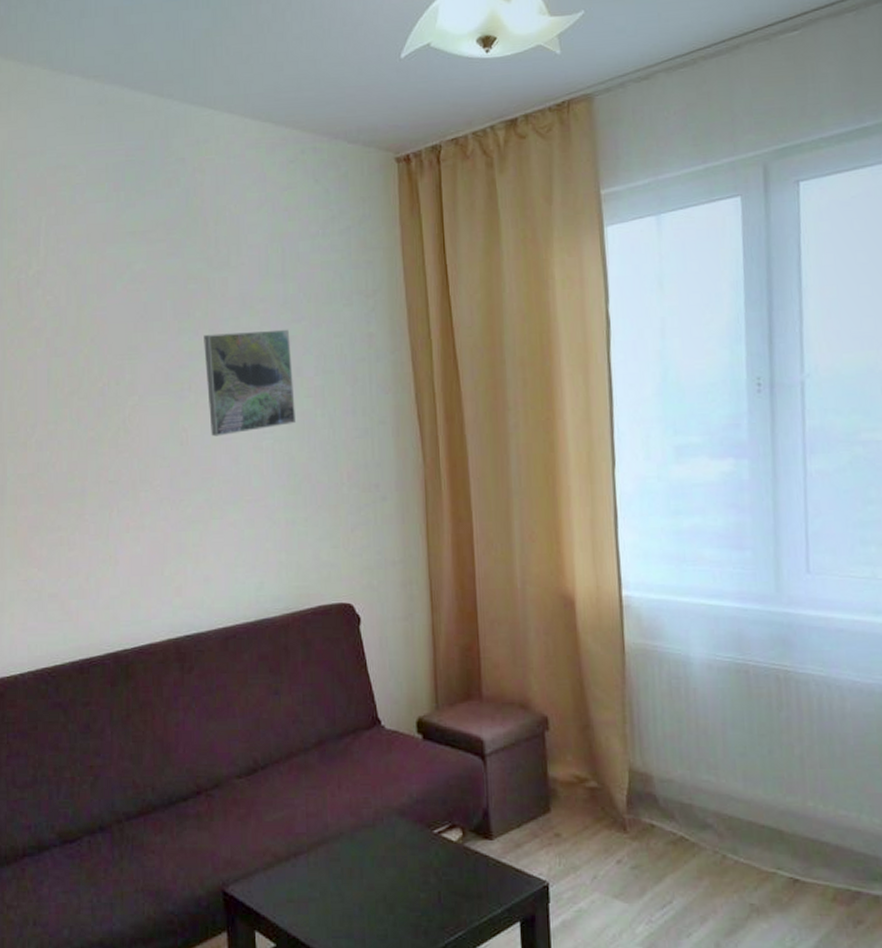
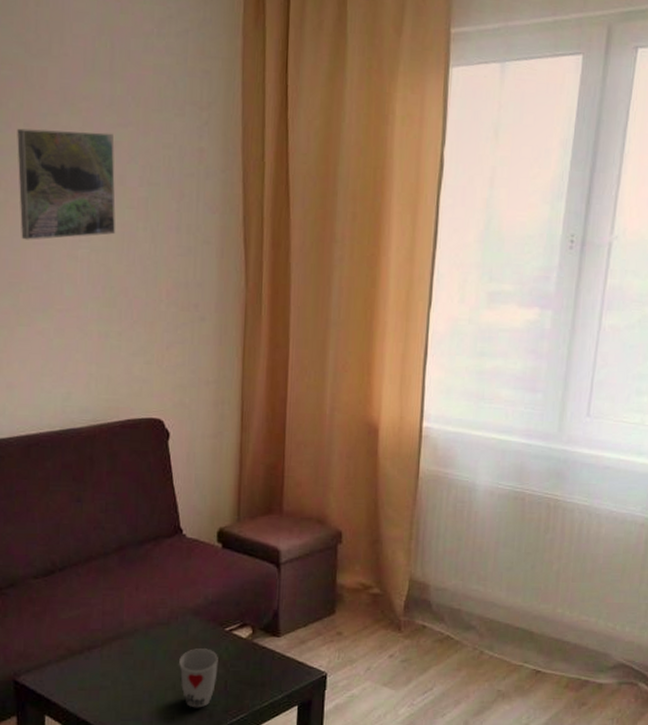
cup: none [388,854,429,924] -> present [179,649,218,708]

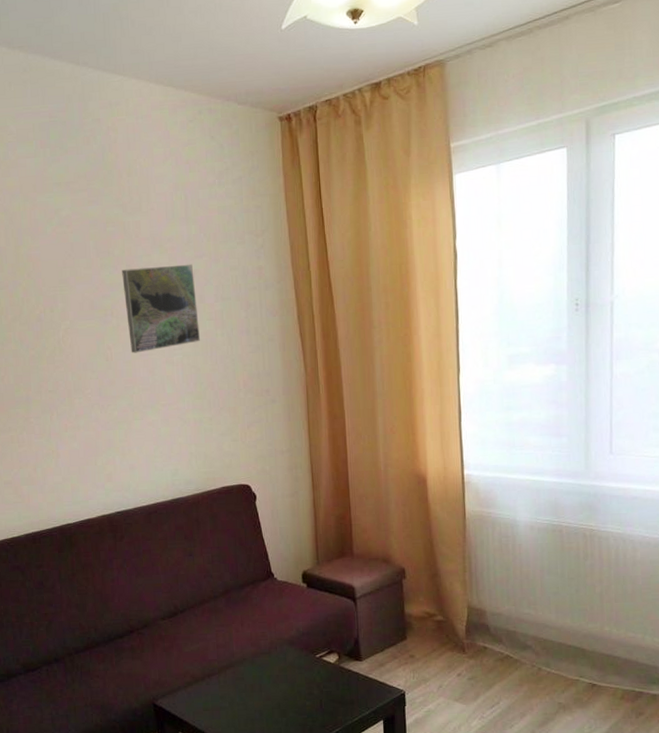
cup: present [179,649,218,708] -> none [281,673,313,724]

